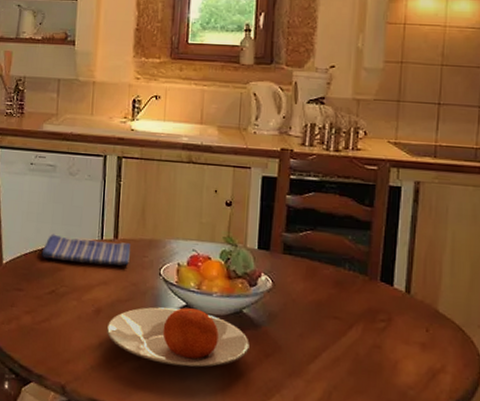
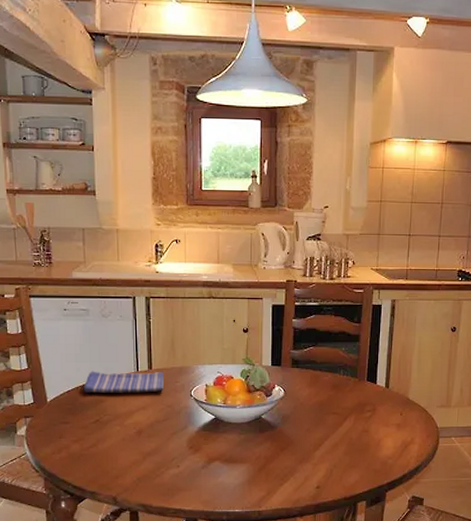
plate: present [106,307,249,367] -> none [148,420,268,467]

